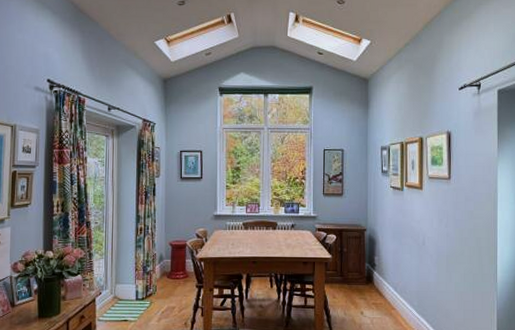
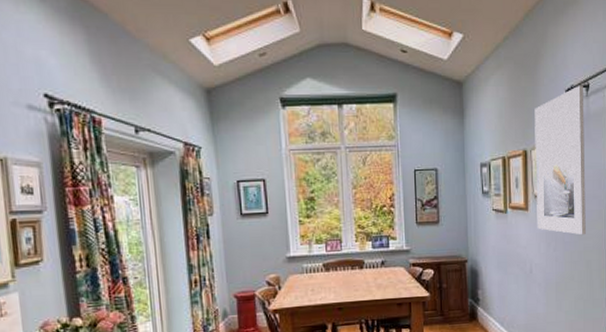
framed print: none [430,84,476,215] -> present [534,85,586,235]

